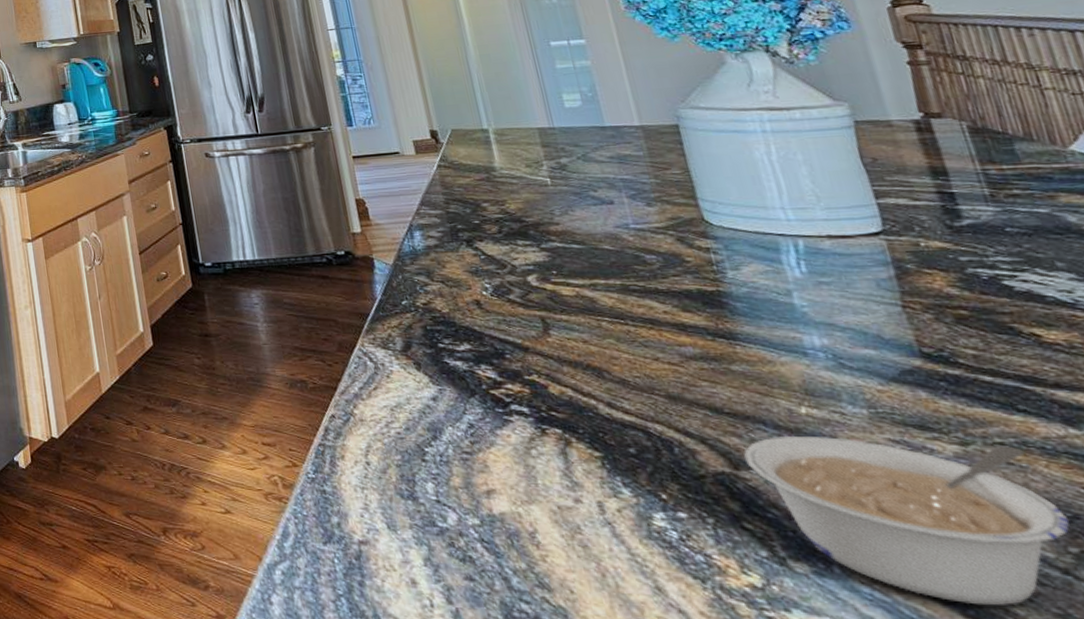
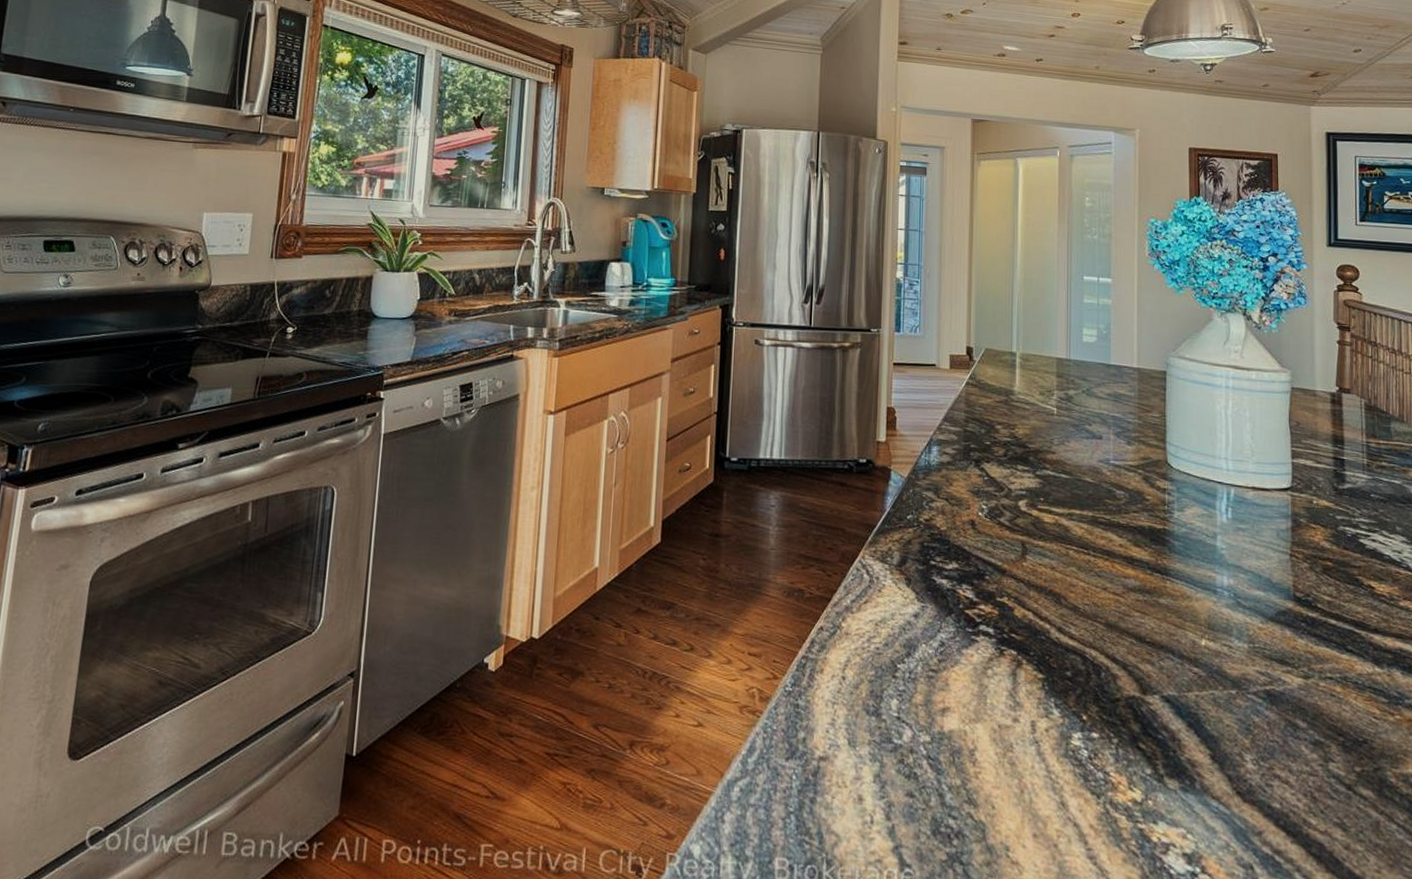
legume: present [743,437,1070,606] -> none [1153,665,1360,817]

